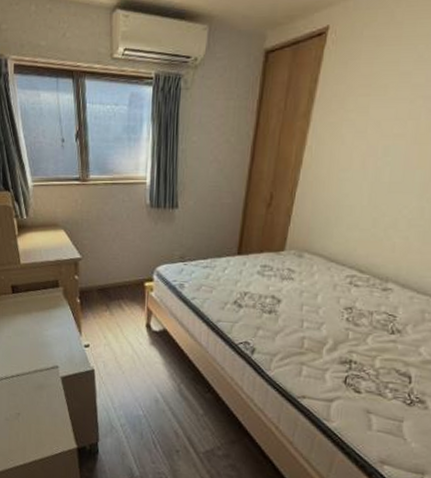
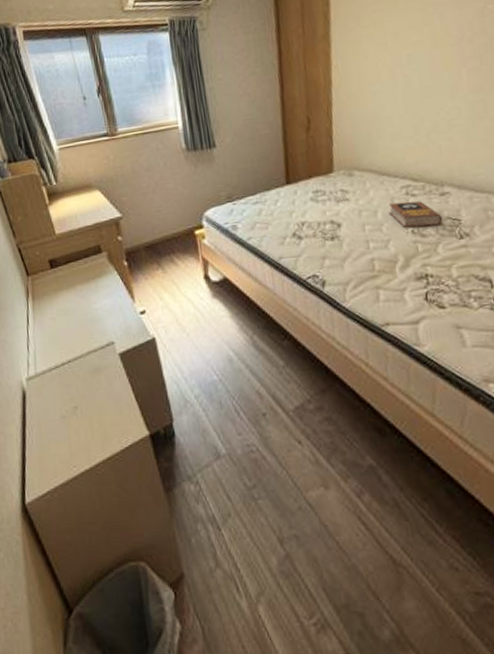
book: none [328,289,380,318] -> present [388,201,443,228]

